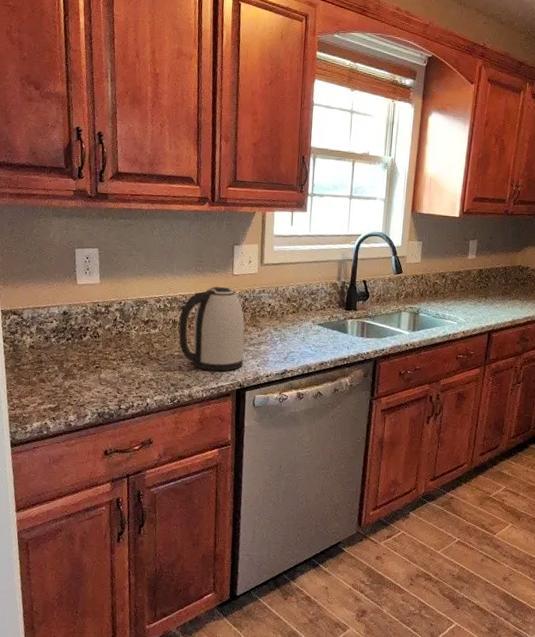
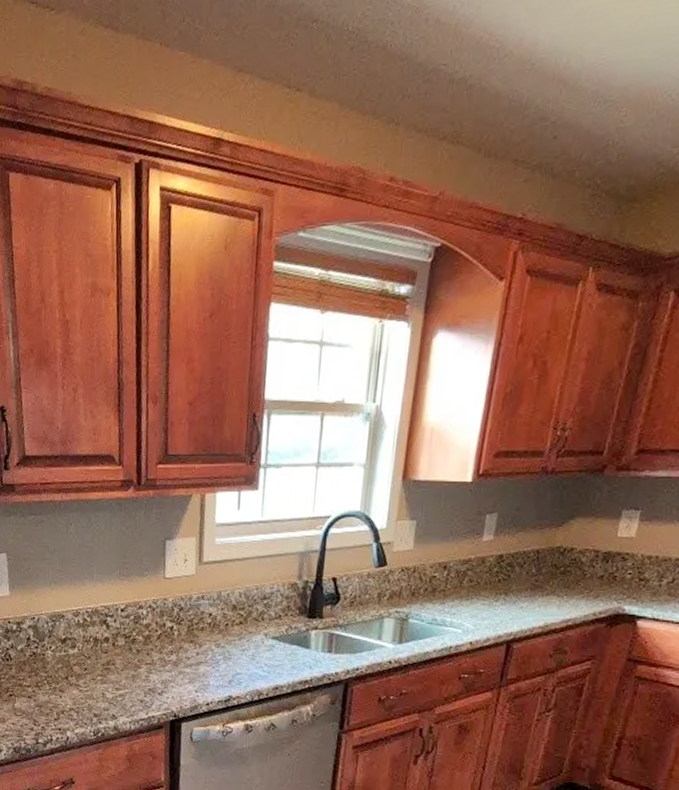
kettle: present [178,286,245,372] -> none [101,593,180,699]

